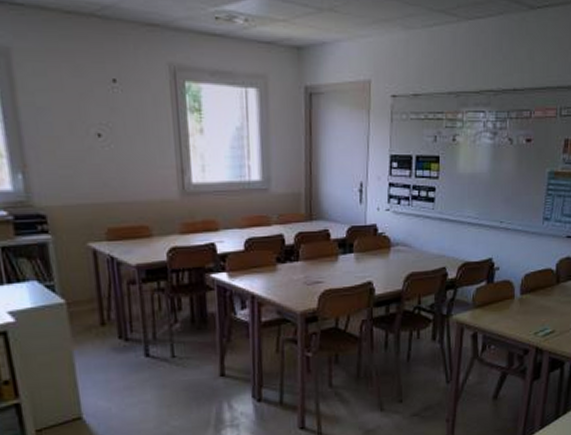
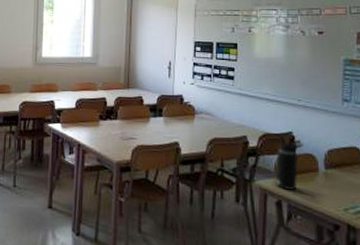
water bottle: none [472,264,502,322] -> present [275,136,304,191]

